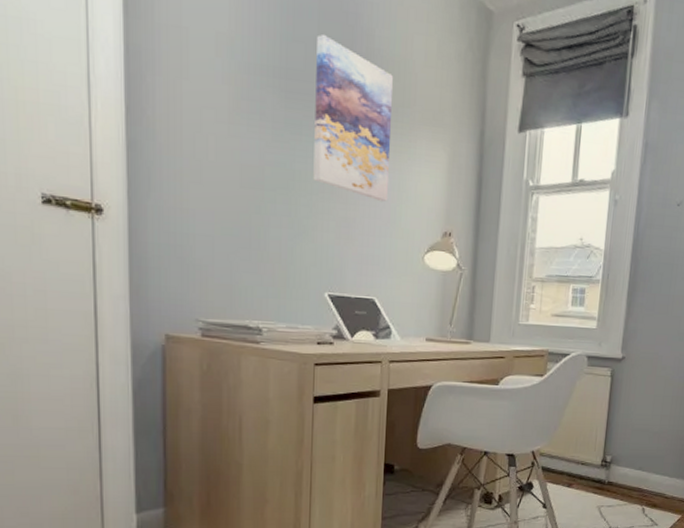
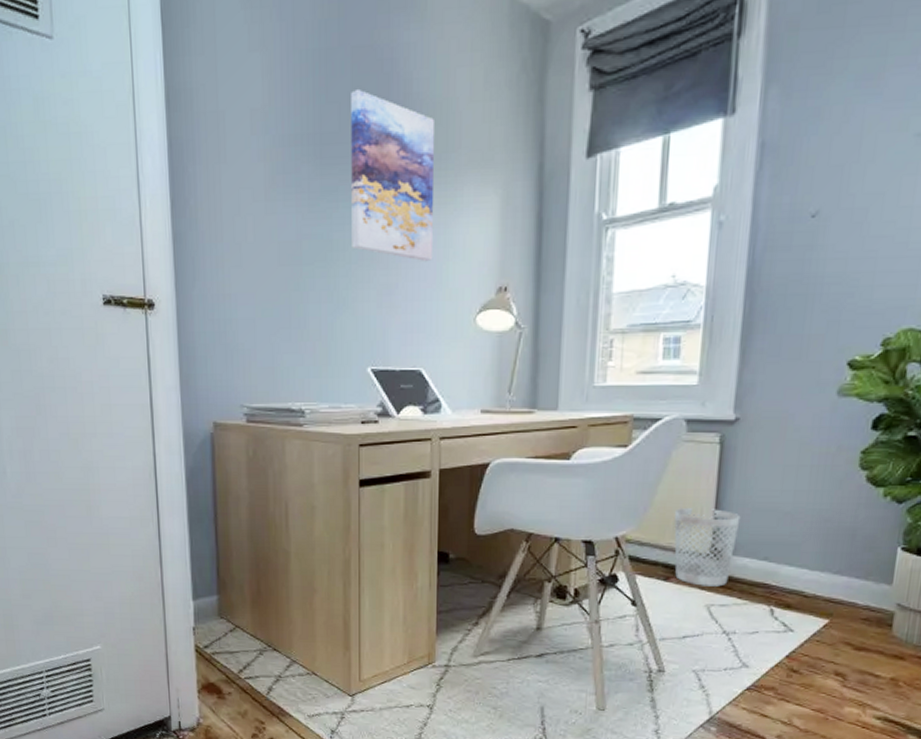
wastebasket: none [576,427,624,491] -> present [674,507,741,587]

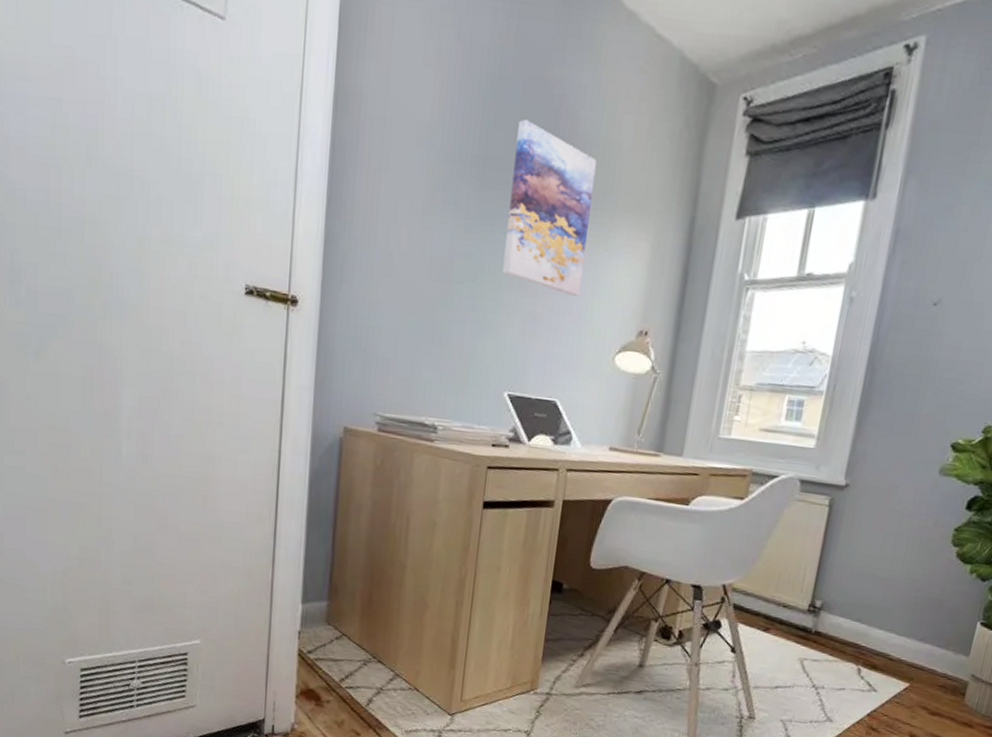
wastebasket: present [674,507,741,587] -> none [774,563,840,642]

